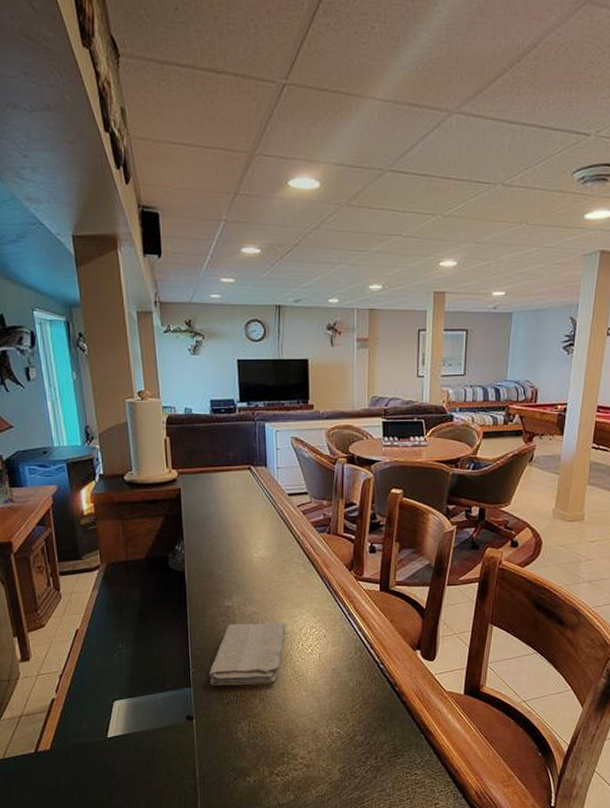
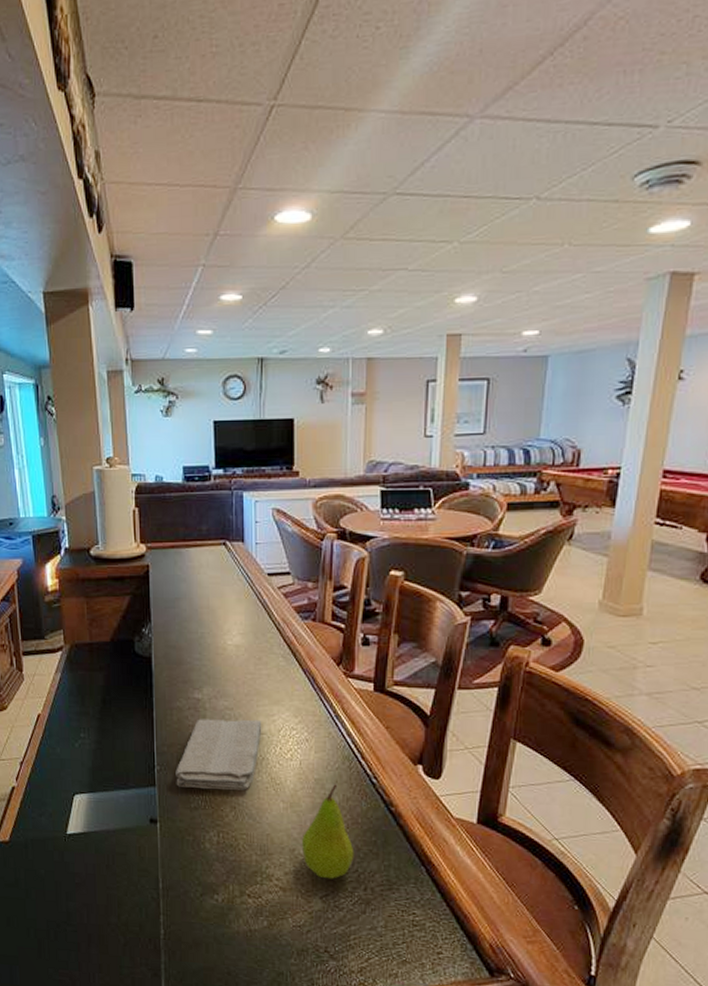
fruit: none [321,672,366,753] -> present [301,784,354,879]

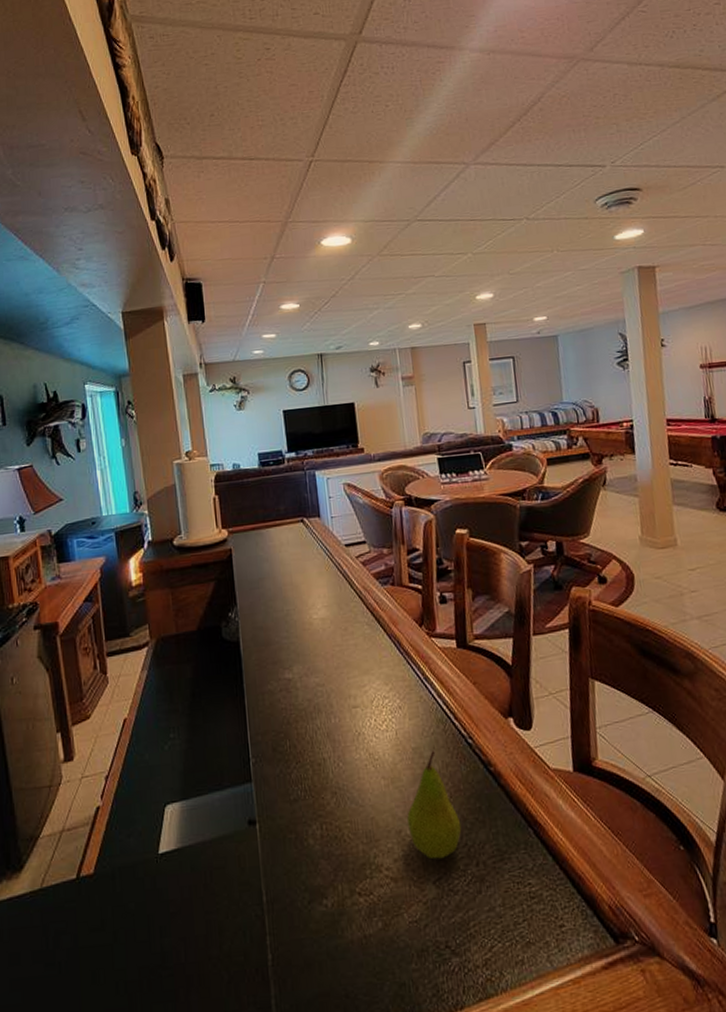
washcloth: present [175,719,262,790] -> none [271,693,356,779]

